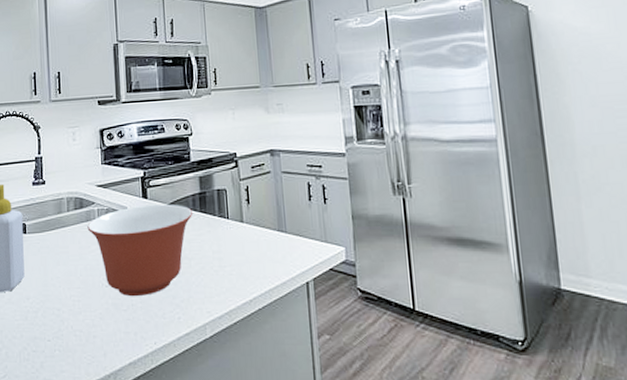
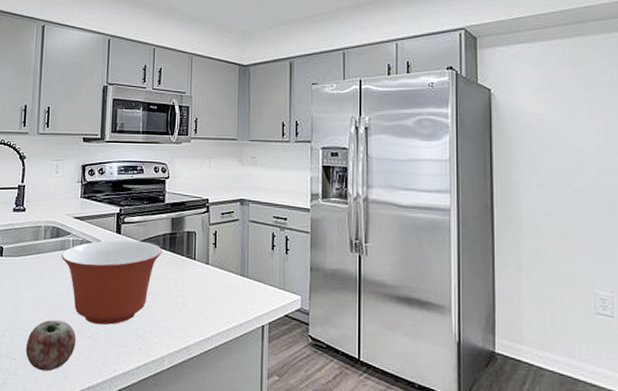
apple: none [59,296,112,350] -> present [25,320,77,372]

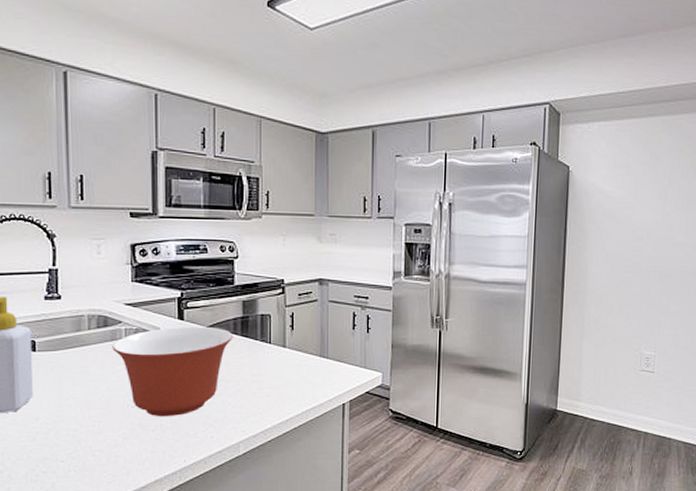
apple: present [25,320,77,372] -> none [75,416,138,470]

